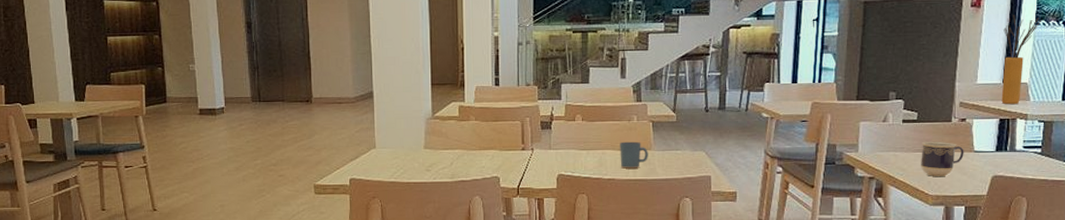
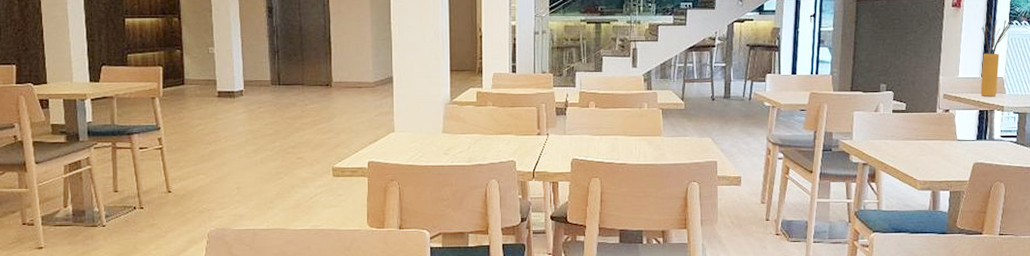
mug: present [620,141,648,169] -> none [631,128,658,154]
cup: present [921,141,964,177] -> none [909,130,948,164]

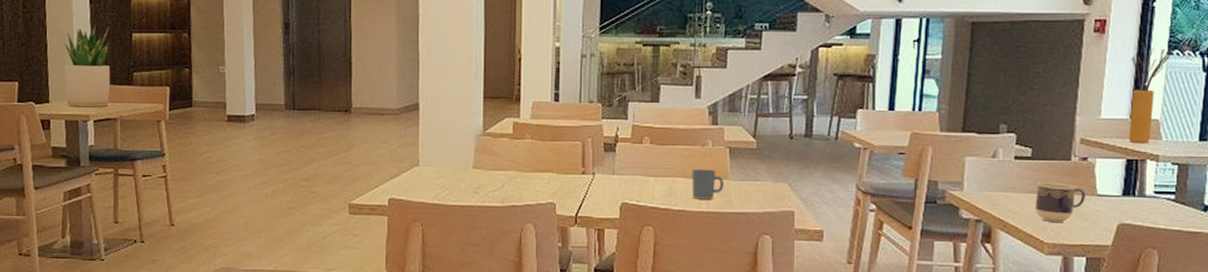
planter: none [59,11,106,87] -> present [64,24,111,108]
mug: none [631,128,658,154] -> present [692,169,724,199]
cup: none [909,130,948,164] -> present [1035,181,1085,223]

